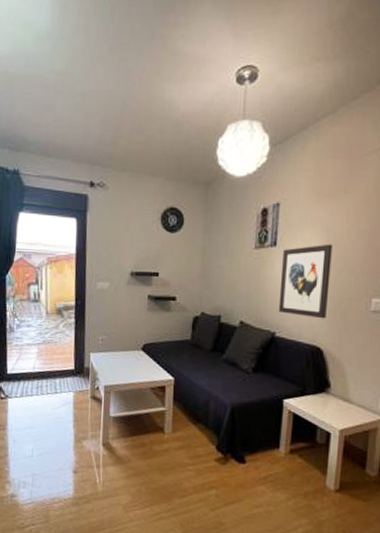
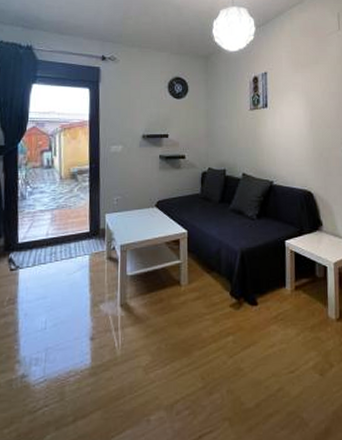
wall art: present [278,244,333,319] -> none [273,104,313,167]

